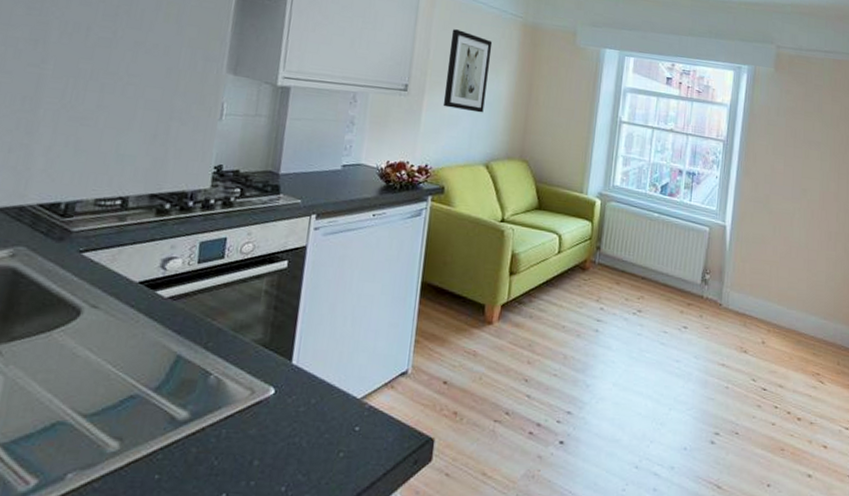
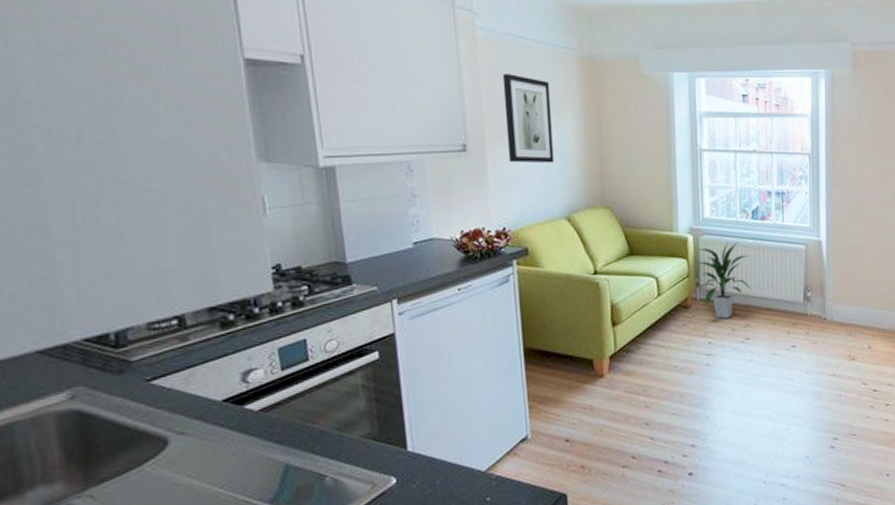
indoor plant: none [599,212,653,287] -> present [697,242,751,319]

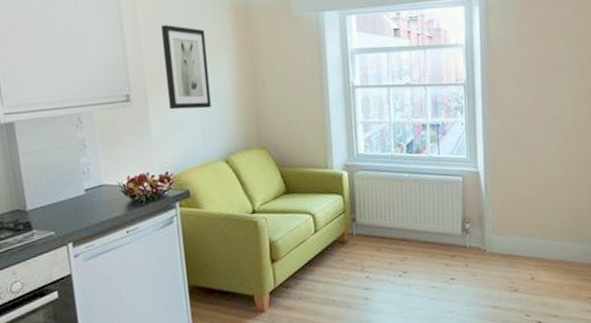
indoor plant: present [697,242,751,319] -> none [353,176,408,253]

